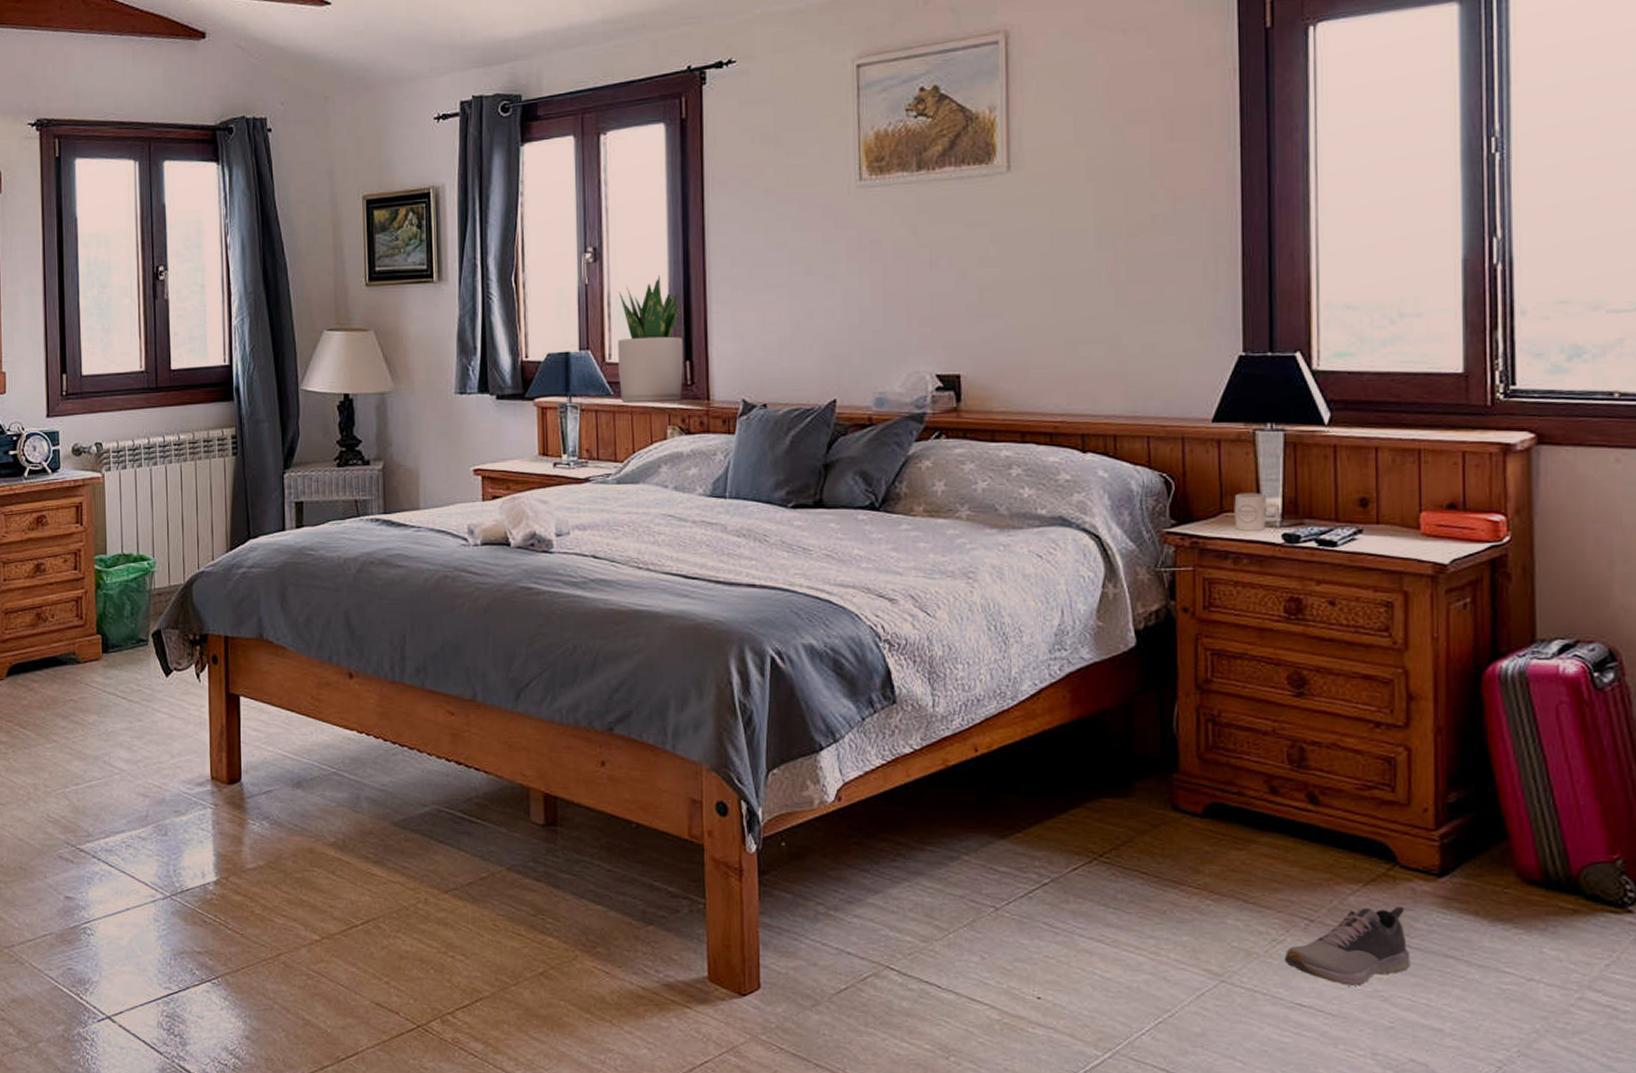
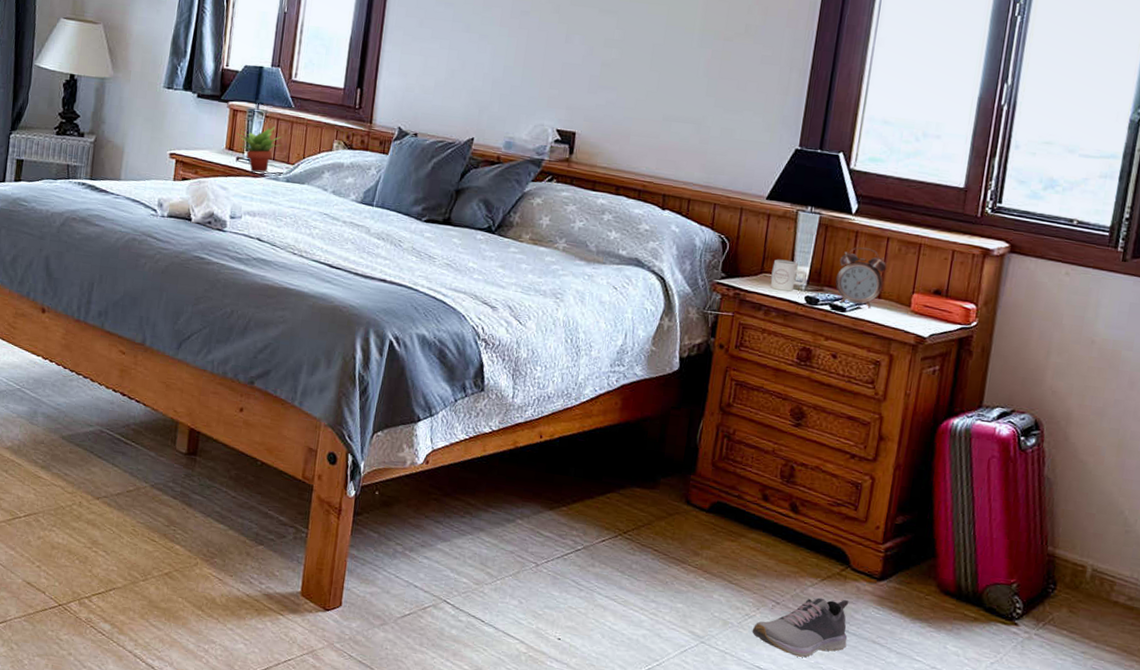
succulent plant: none [549,419,605,478] -> present [236,126,283,173]
planter: present [618,274,683,404] -> none [299,13,360,121]
alarm clock: none [1317,464,1381,538] -> present [835,247,887,309]

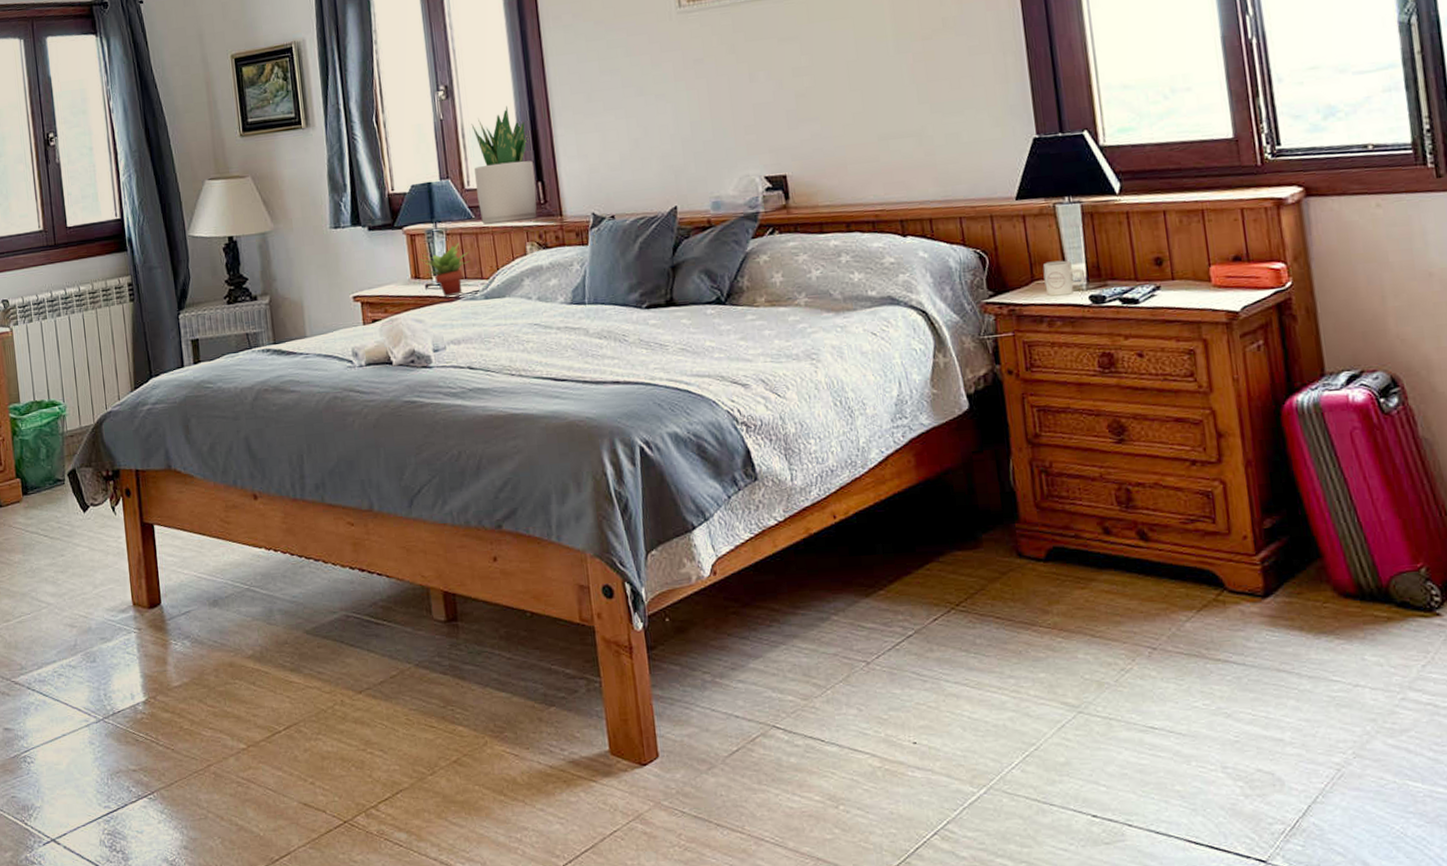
planter: none [299,13,360,121] -> present [471,105,537,225]
athletic shoe: present [751,597,849,657] -> none [1133,627,1248,706]
alarm clock: present [835,247,887,309] -> none [1116,227,1174,296]

